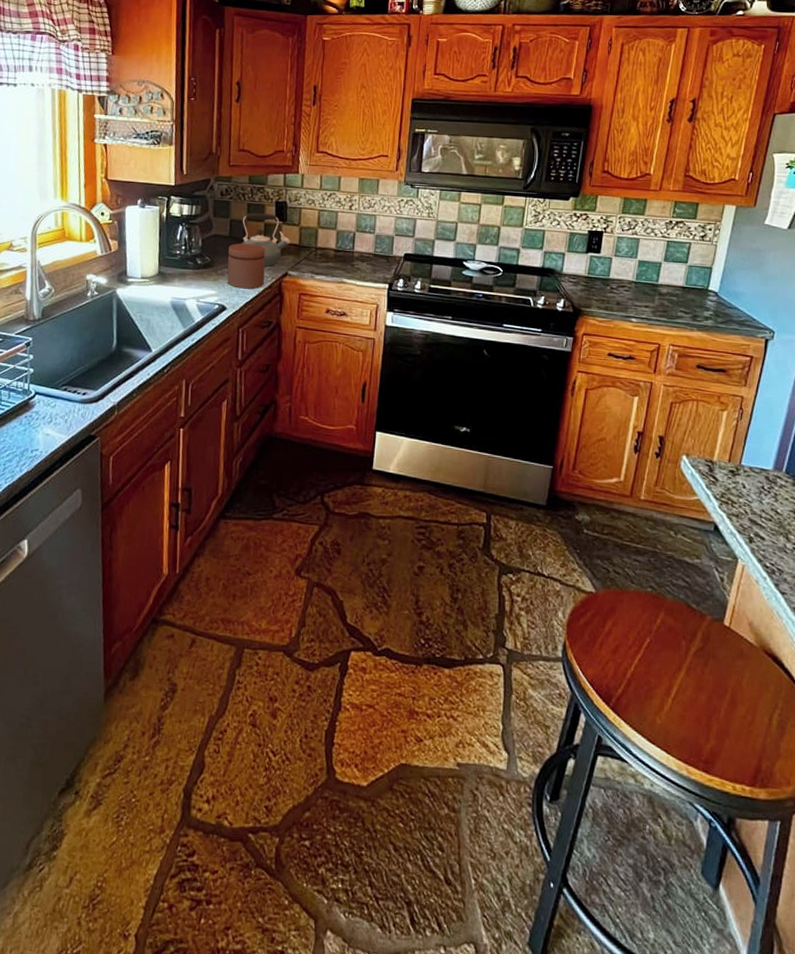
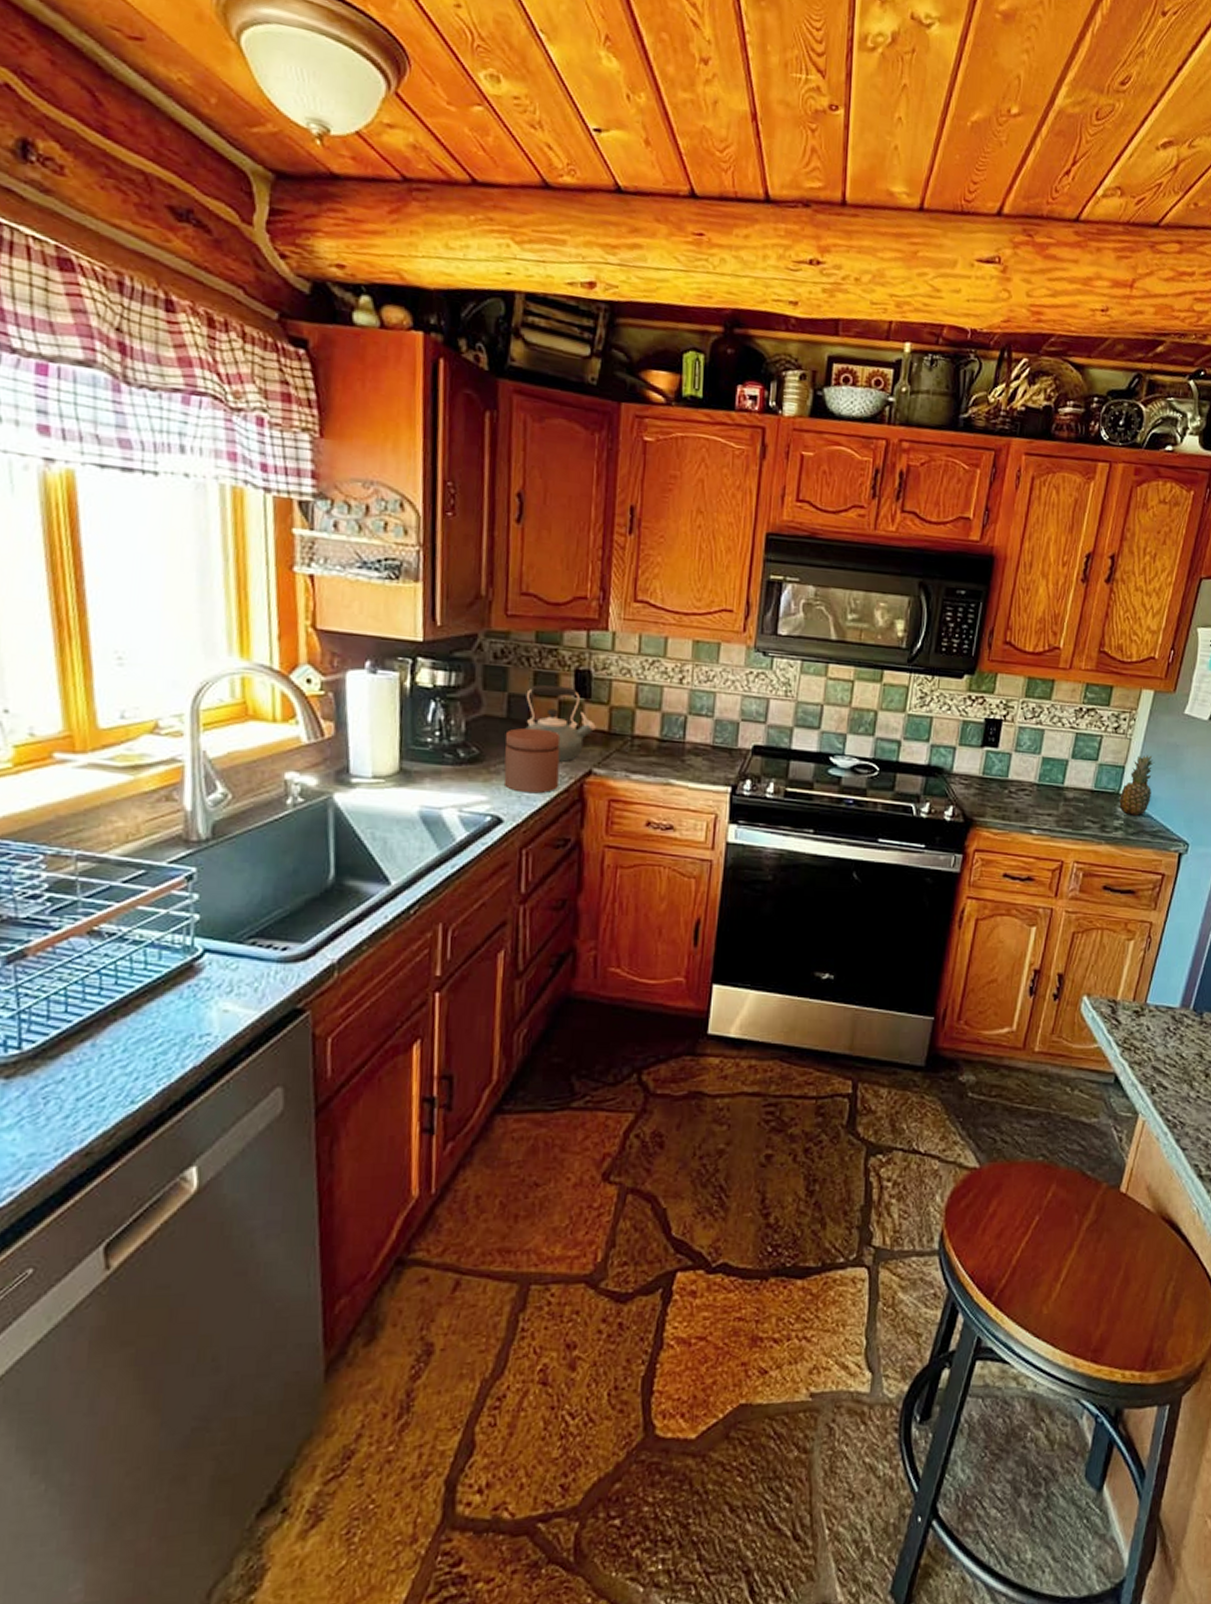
fruit: none [708,258,739,309] -> present [1119,755,1155,817]

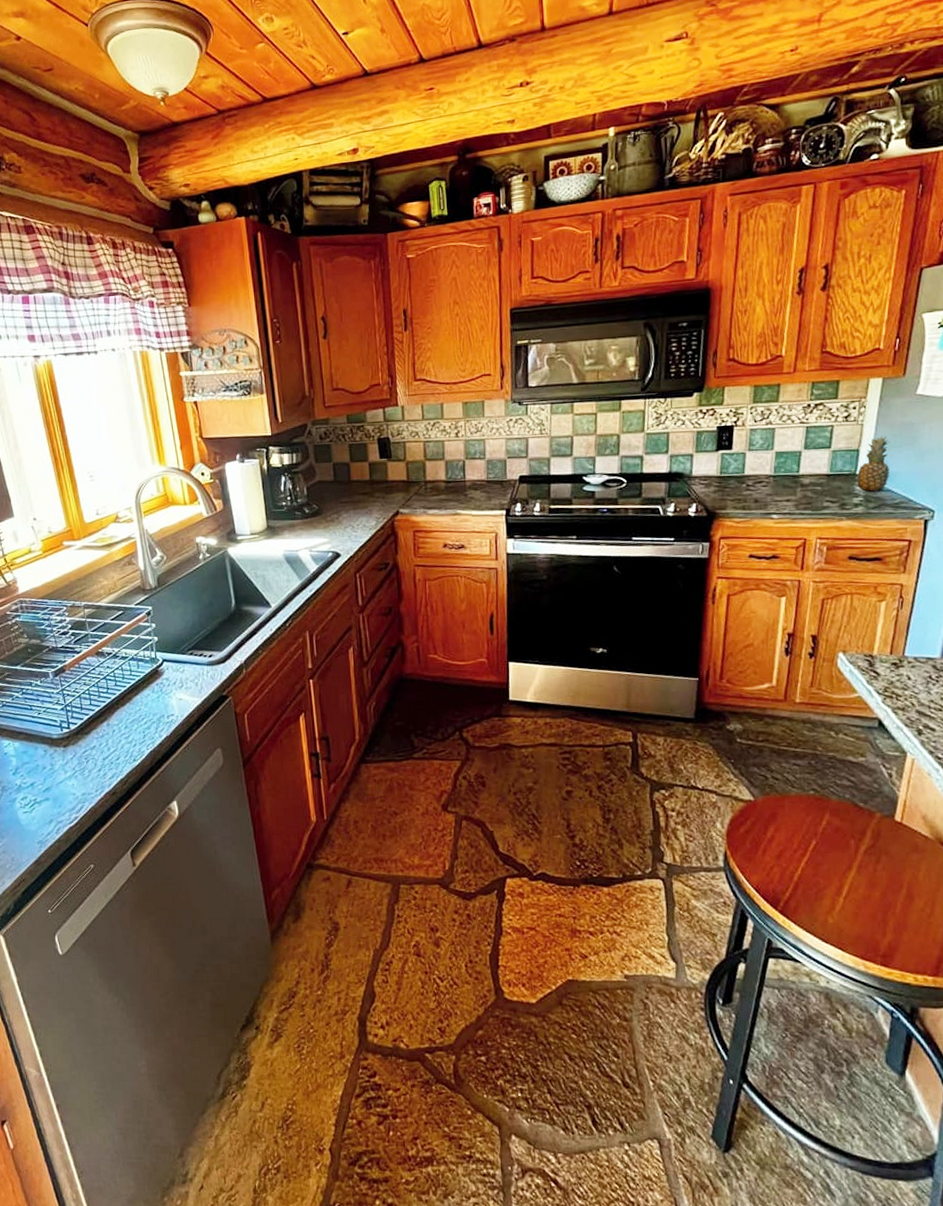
jar: present [503,727,561,794] -> none [334,485,376,533]
kettle: present [525,684,597,762] -> none [345,451,399,507]

